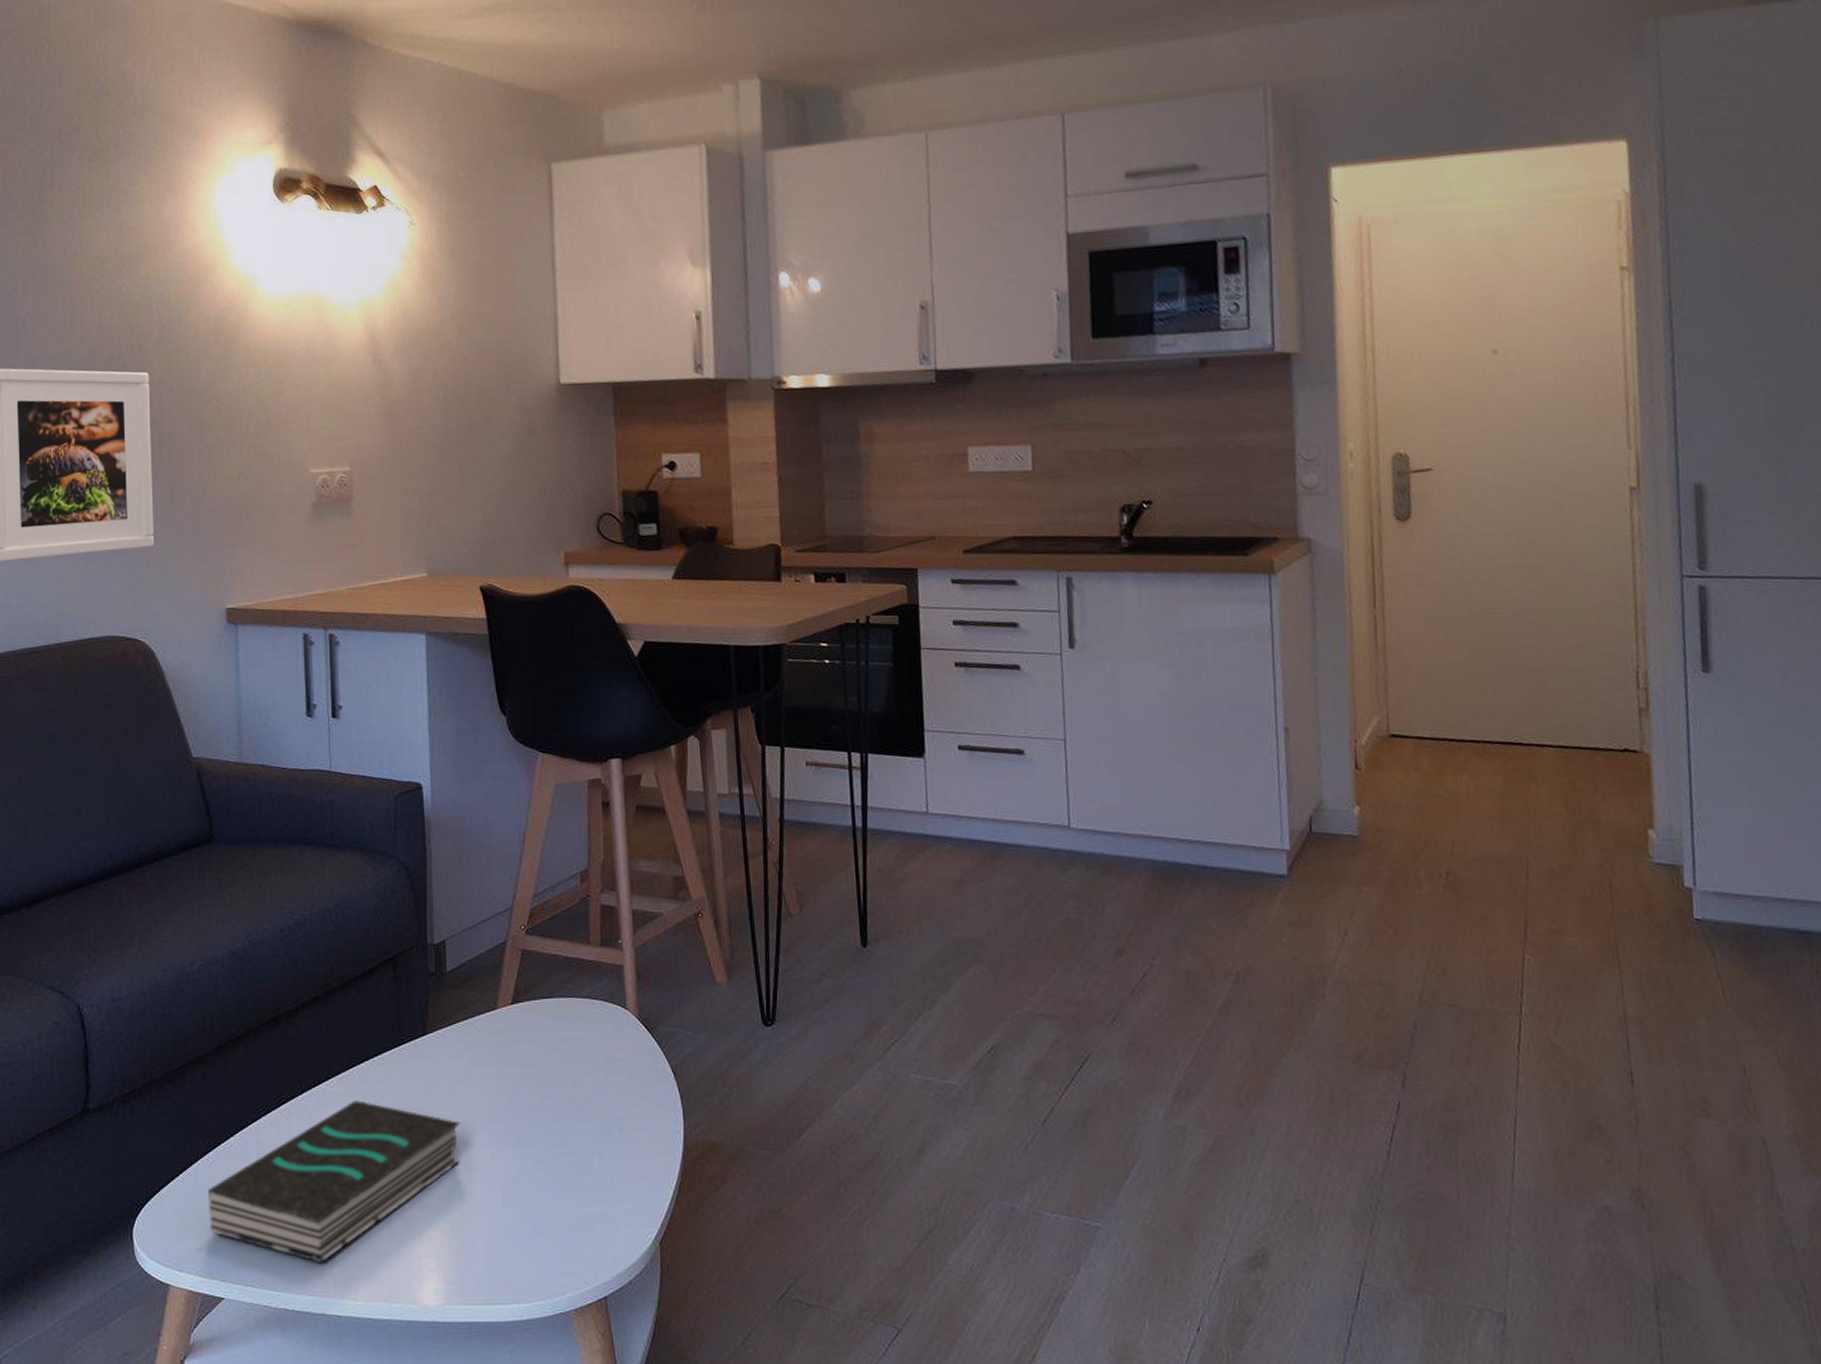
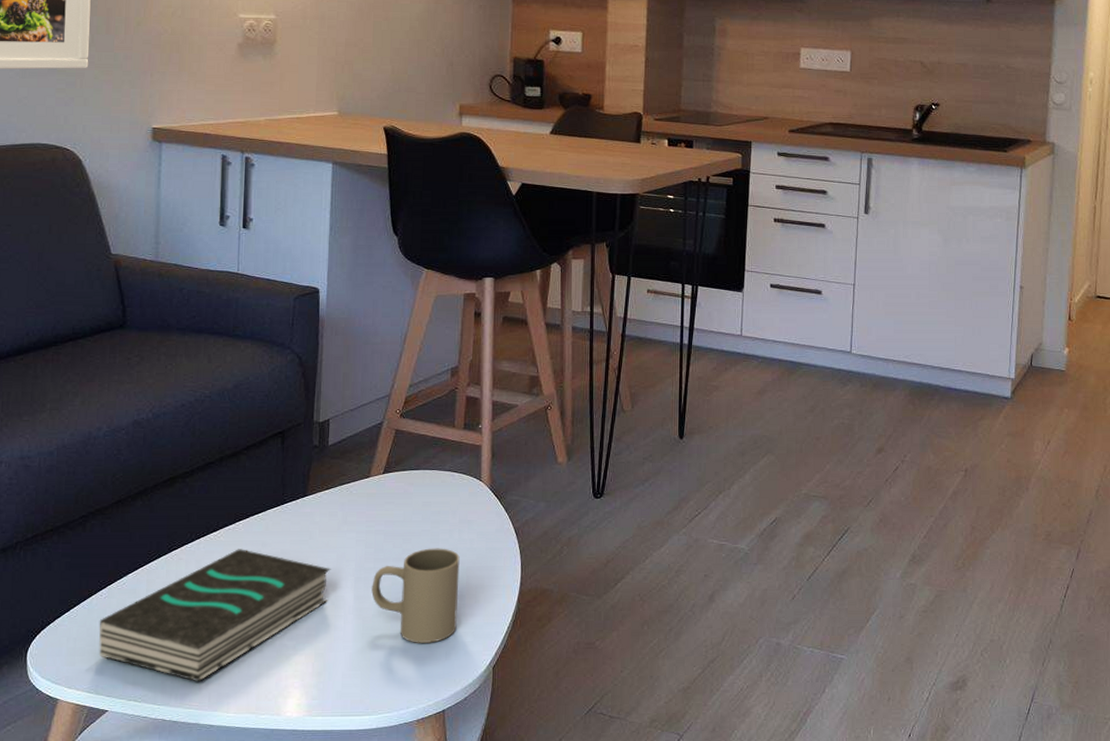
mug: none [509,1094,613,1214] -> present [371,548,460,644]

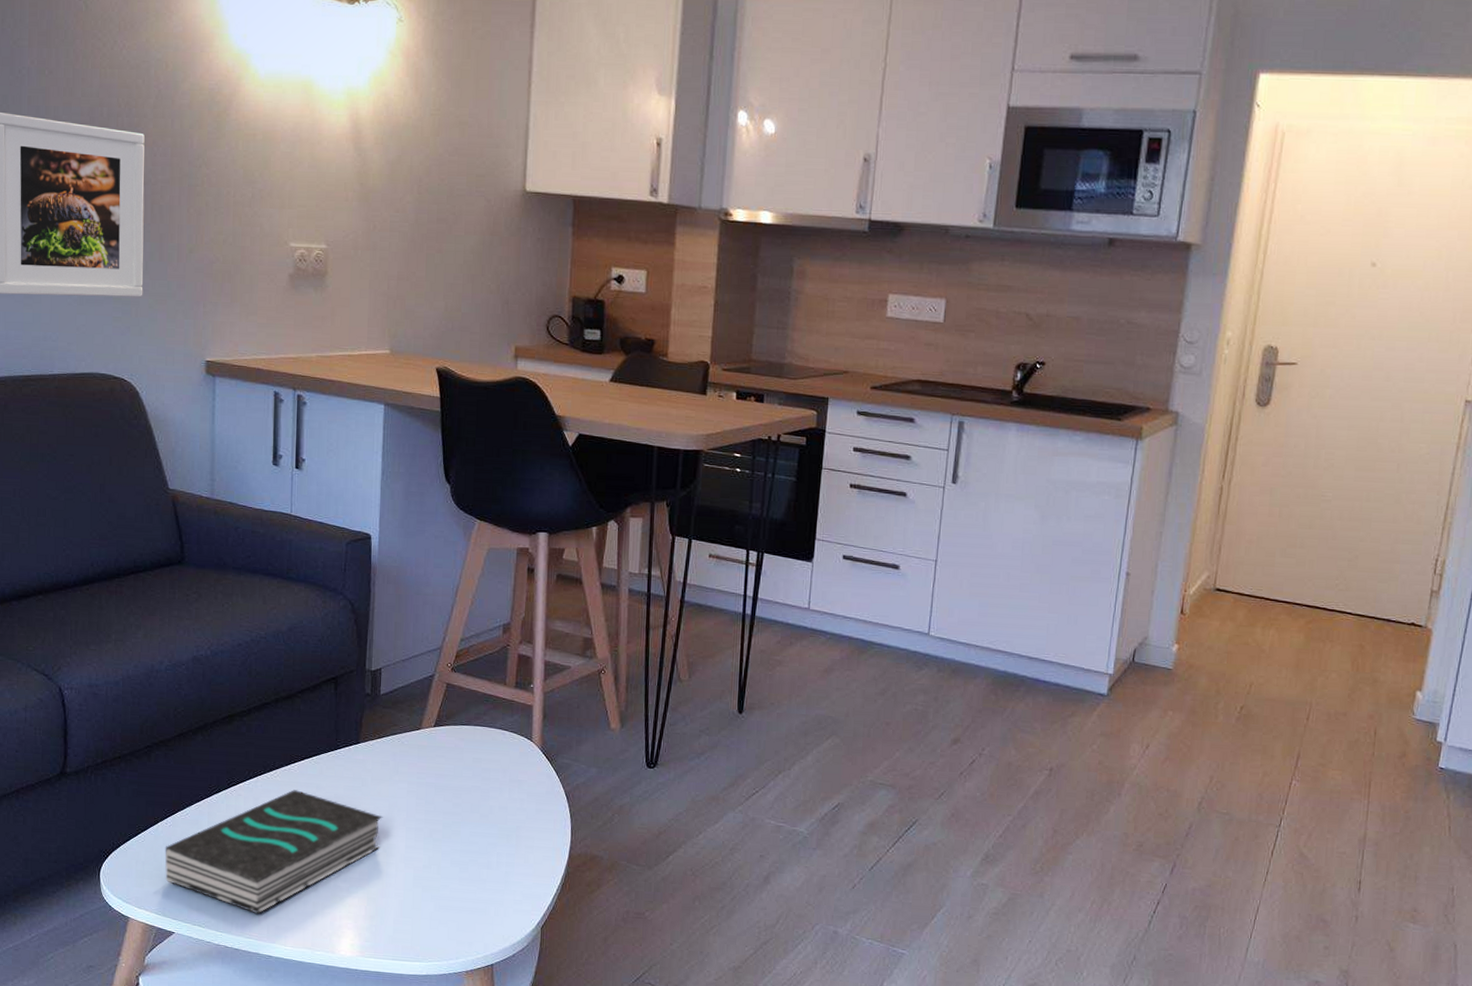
mug: present [371,548,460,644] -> none [422,804,510,899]

